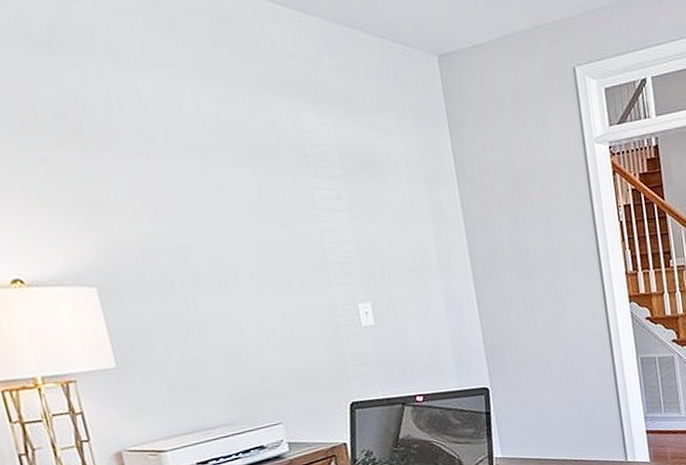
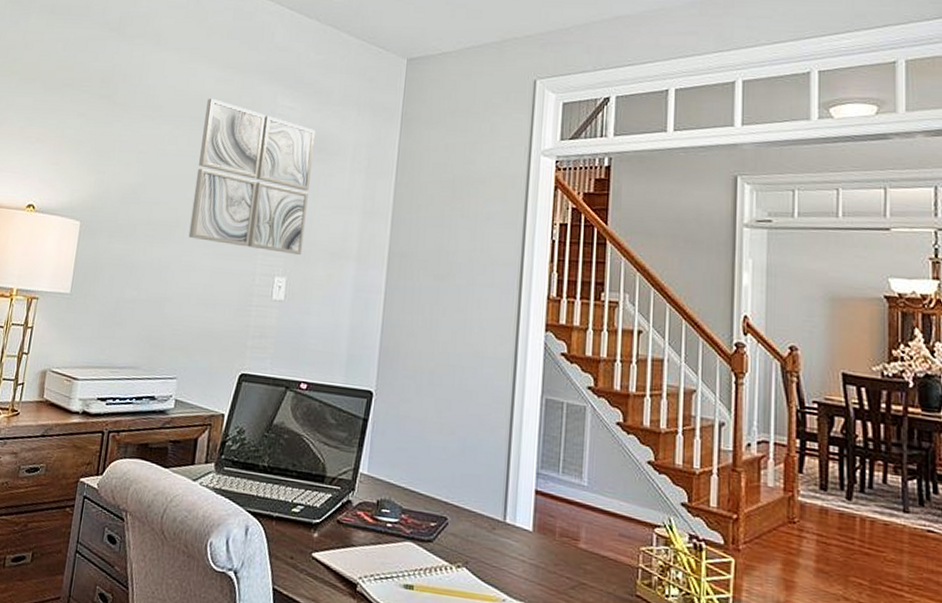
wall art: none [212,122,380,283] -> present [188,98,315,255]

